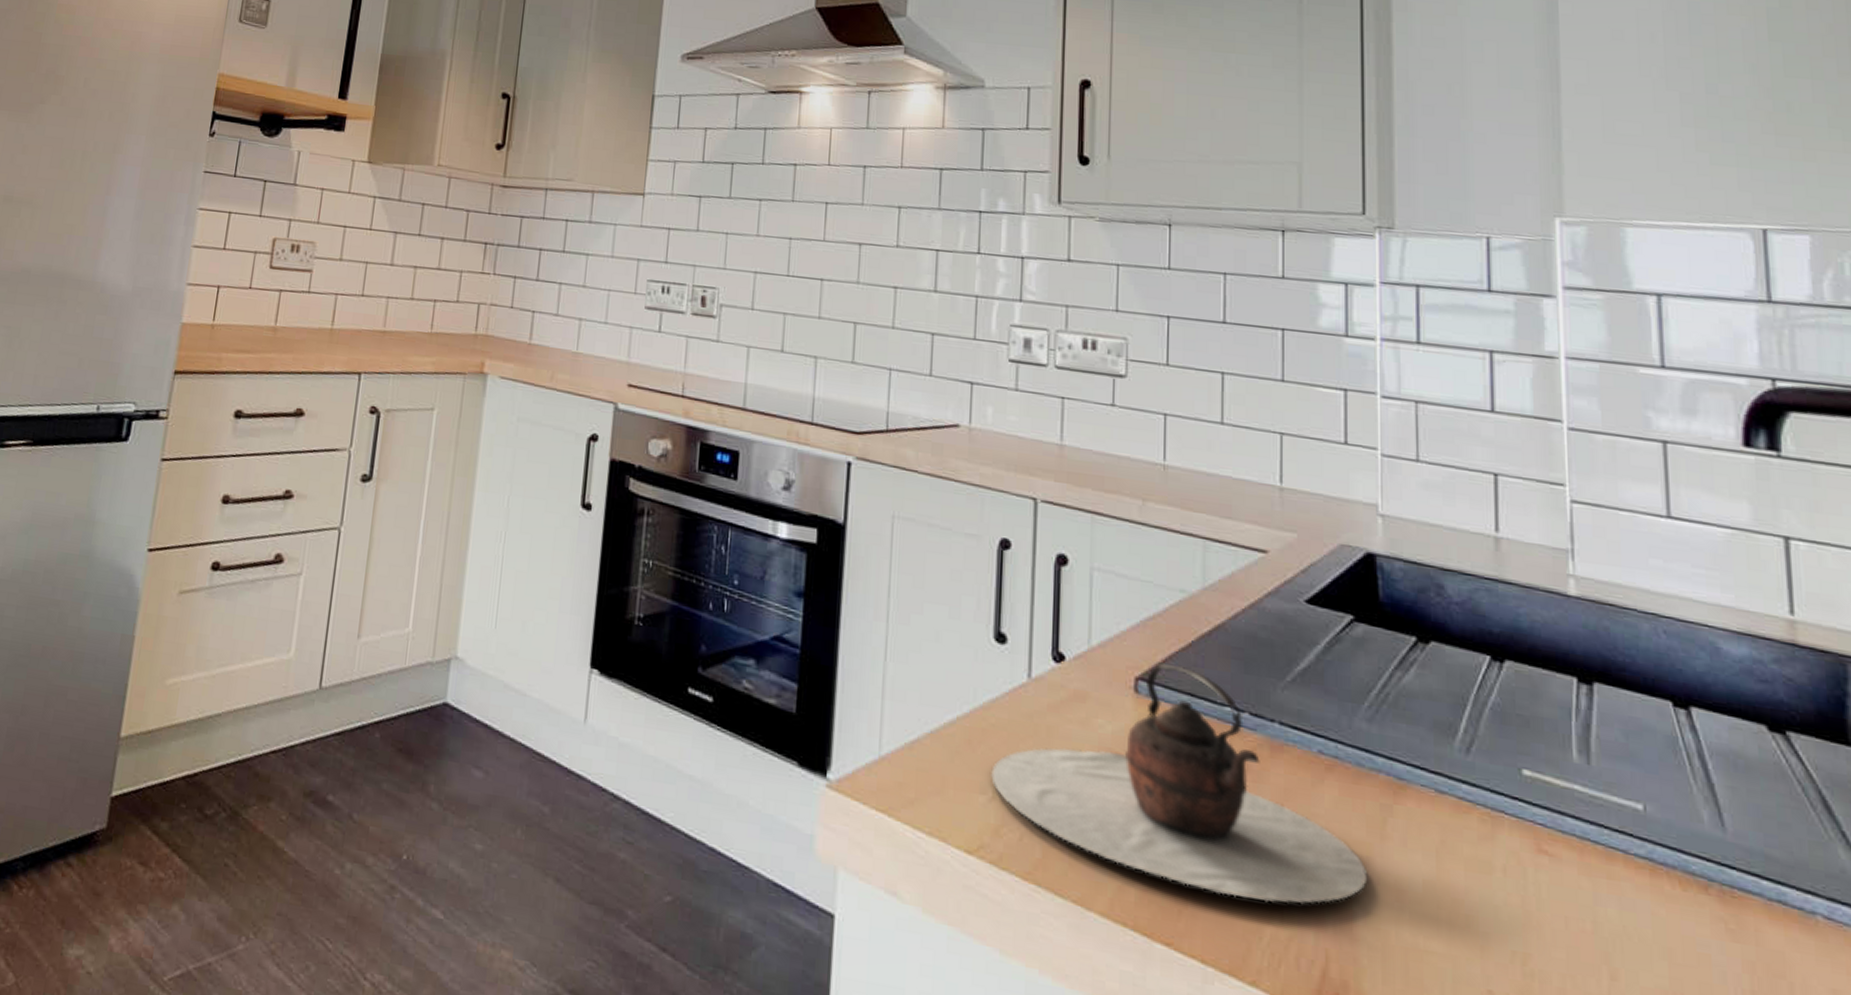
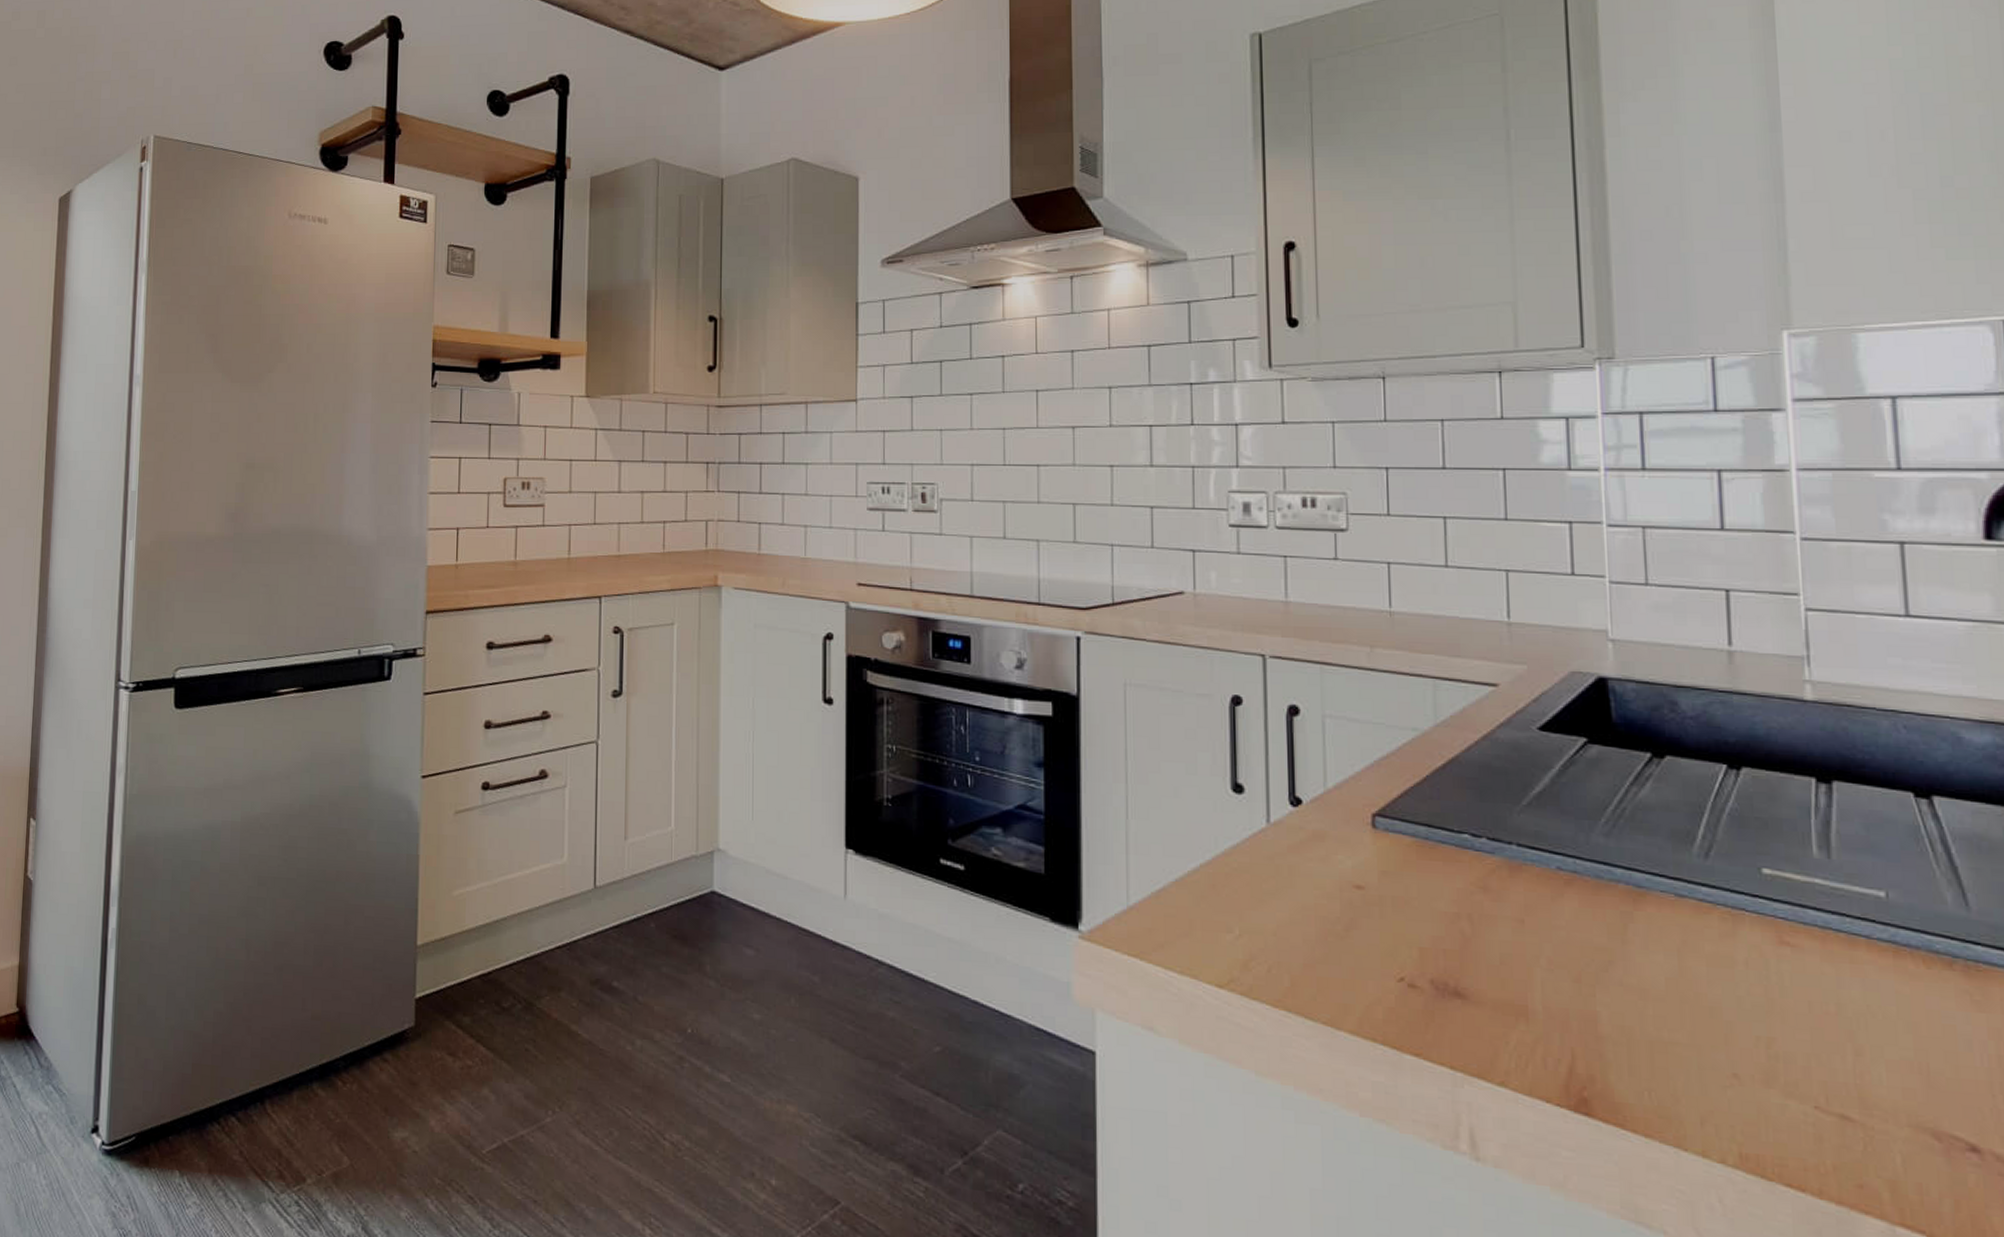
teapot: present [991,662,1368,905] -> none [1237,798,1611,1010]

